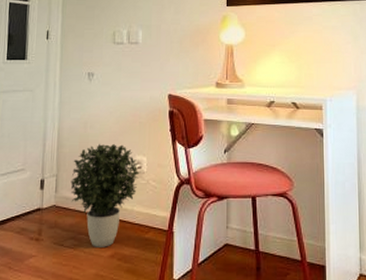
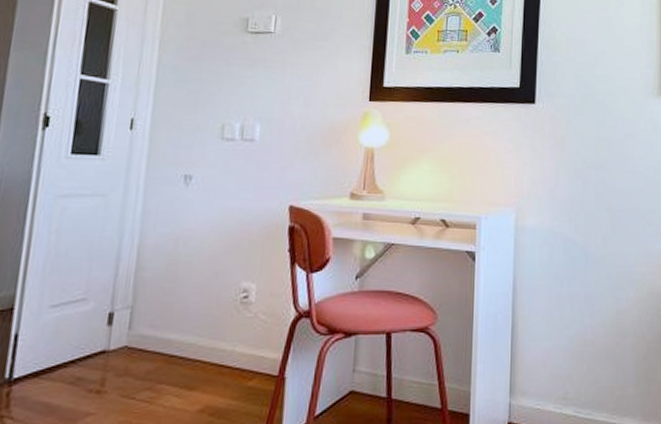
potted plant: present [71,143,140,247] -> none [150,265,246,400]

